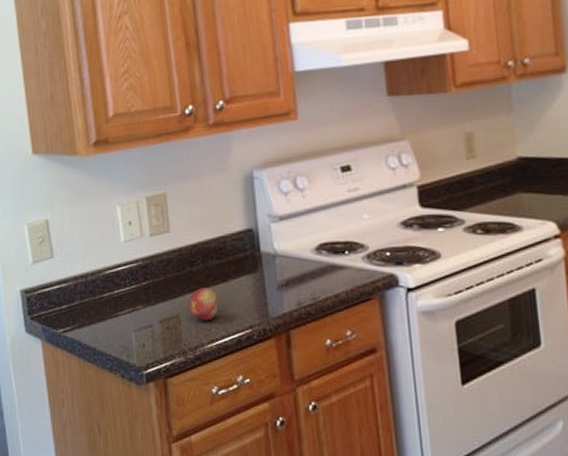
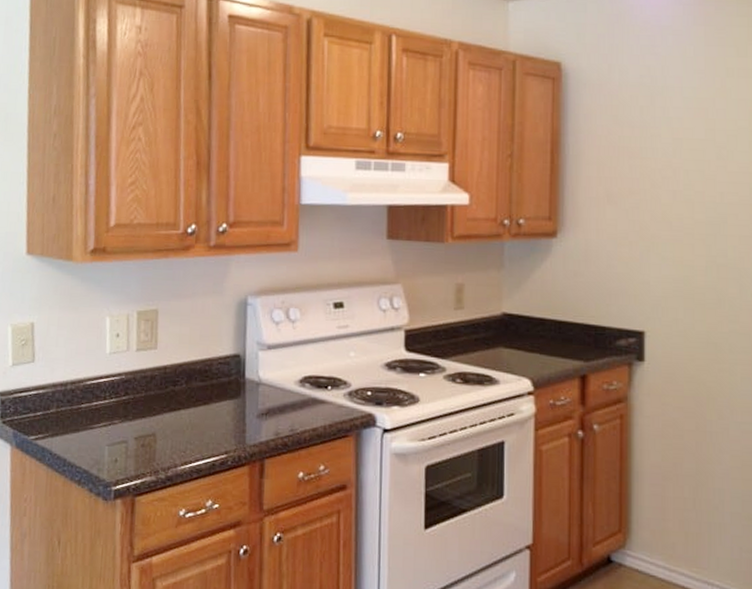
fruit: present [188,287,219,321] -> none [166,408,197,442]

